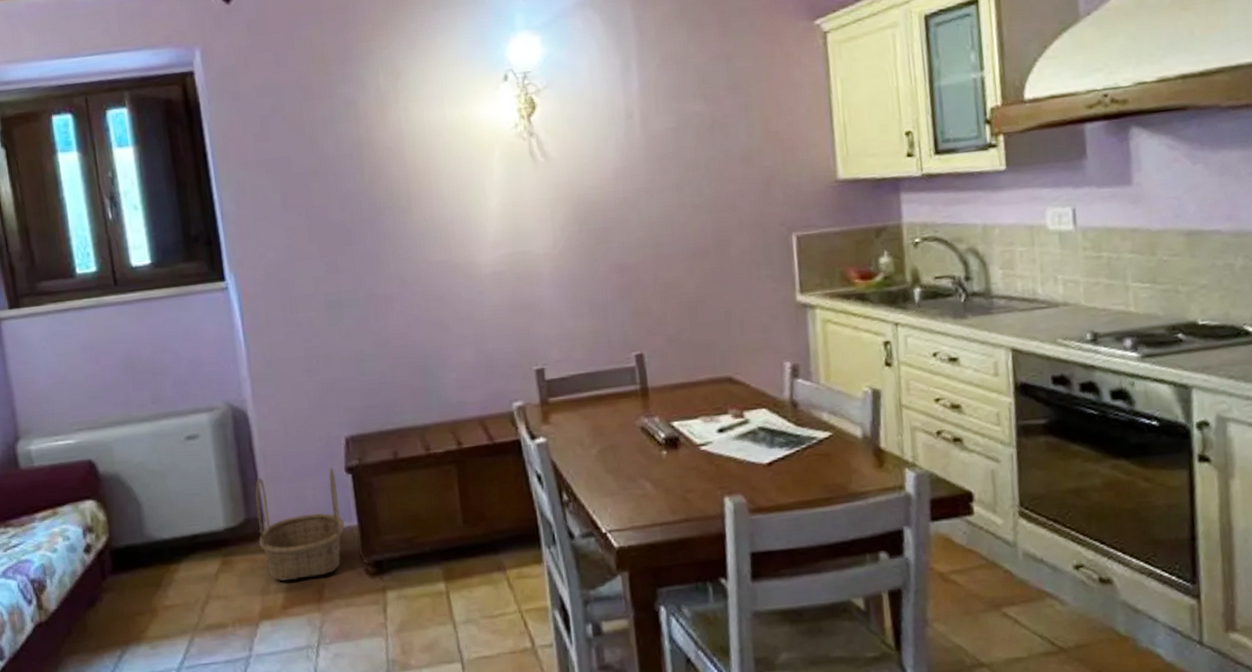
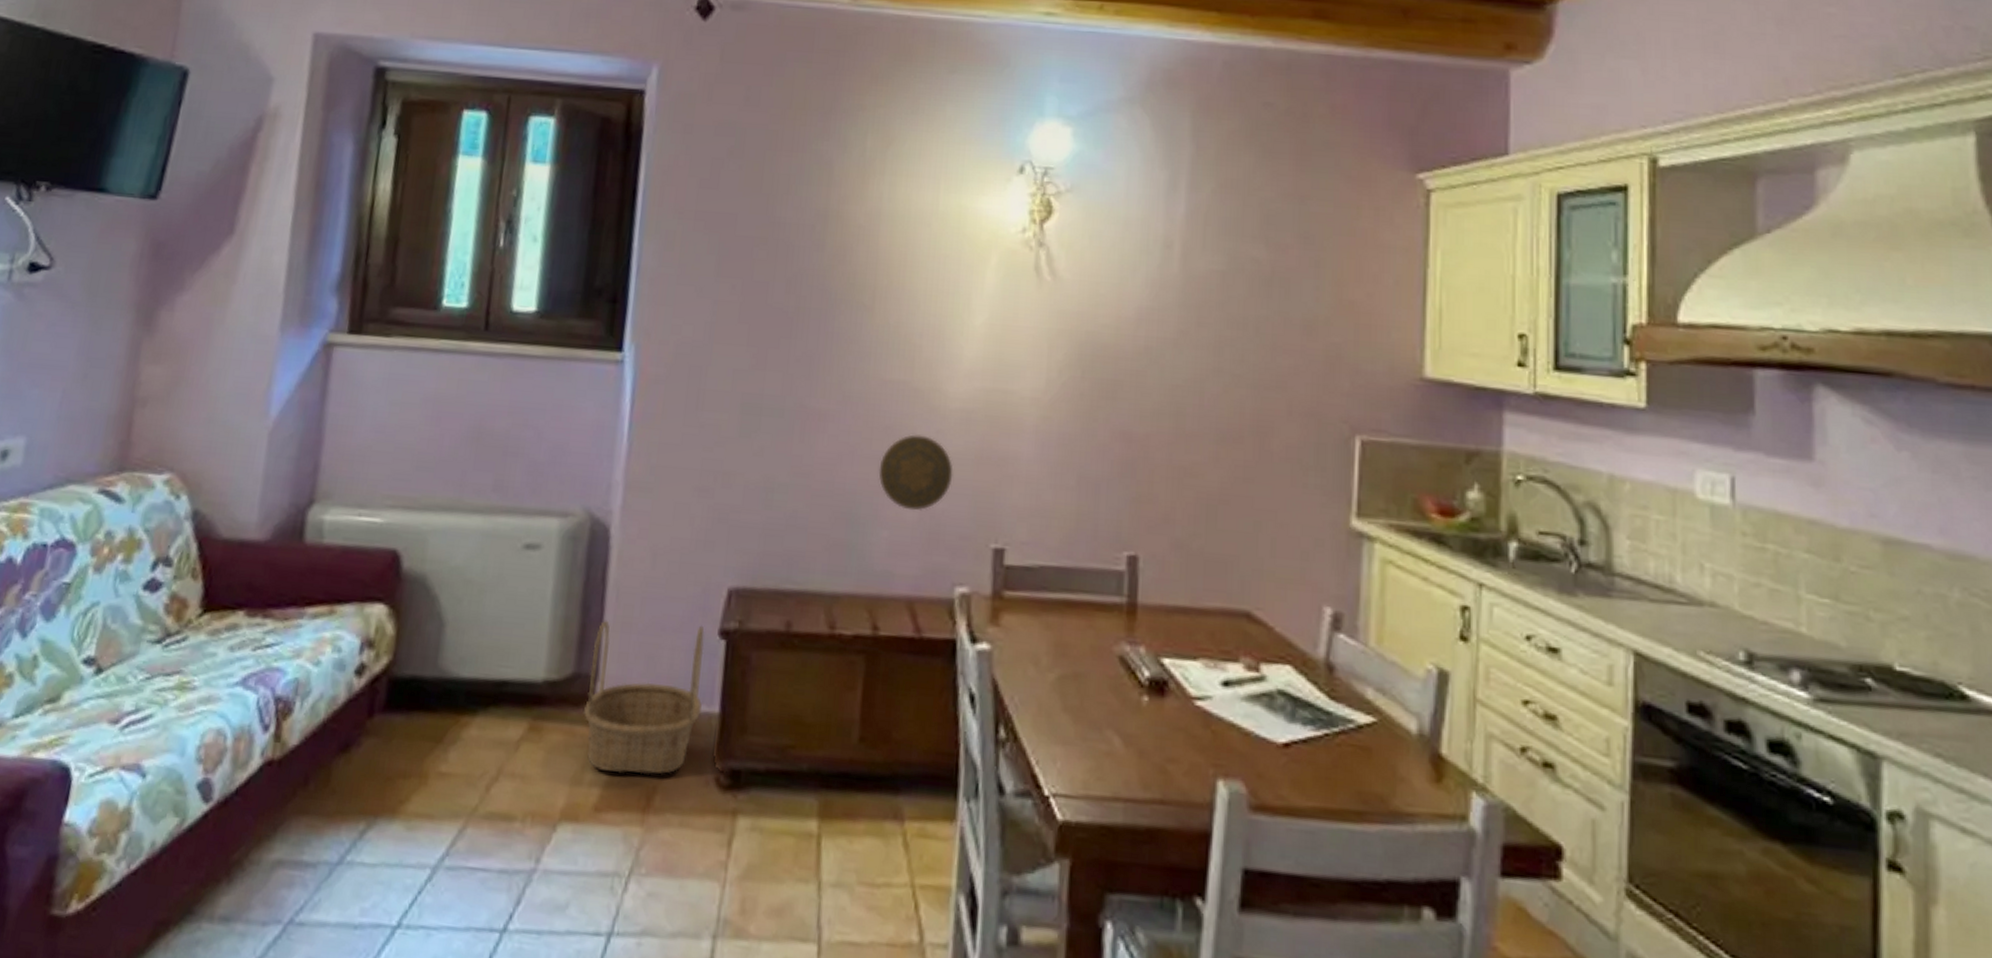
decorative plate: none [439,297,496,355] -> present [878,434,954,512]

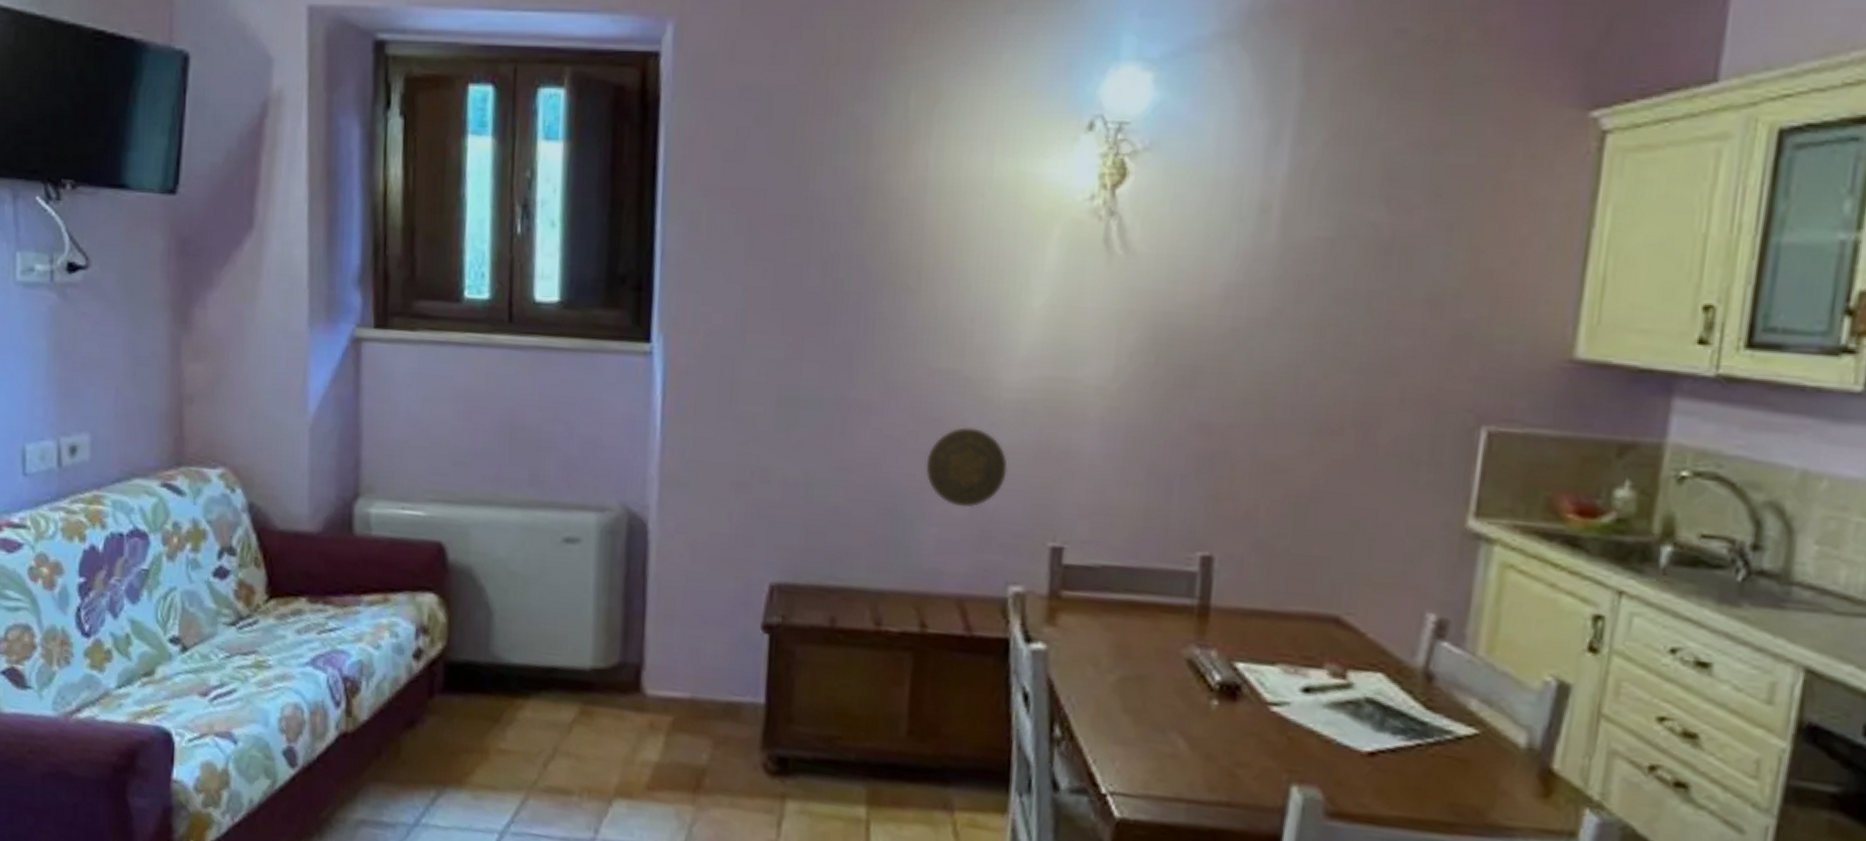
basket: present [584,620,705,774] -> none [632,612,748,758]

